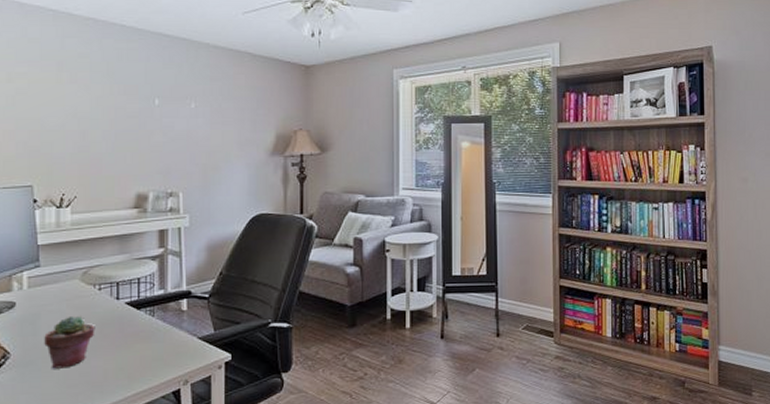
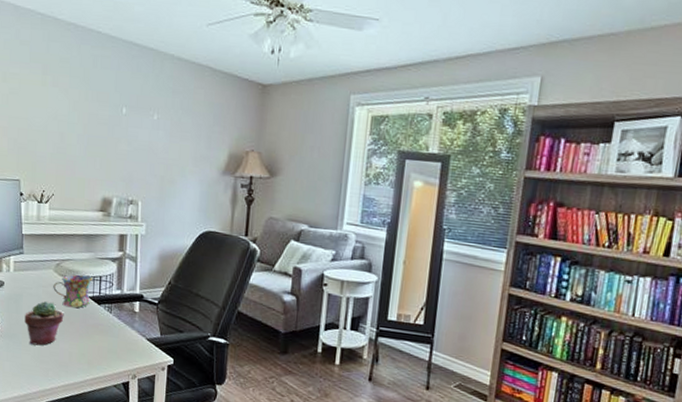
mug: none [80,279,129,319] -> present [53,274,92,308]

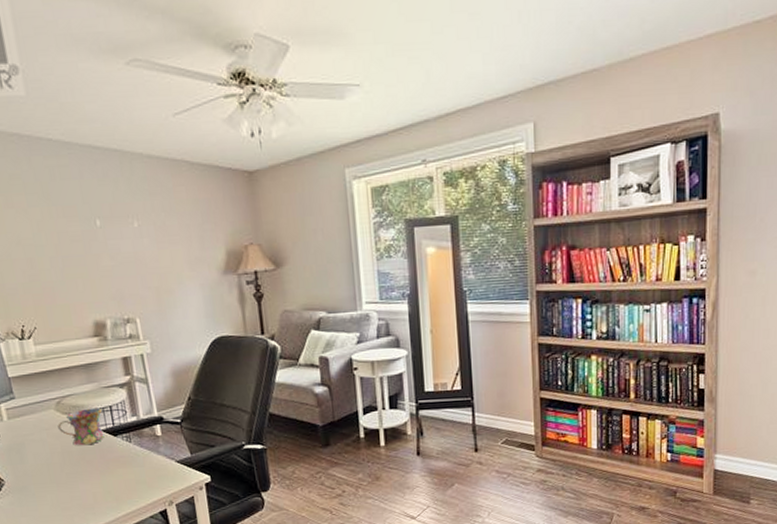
potted succulent: present [25,301,64,346] -> none [32,444,78,494]

